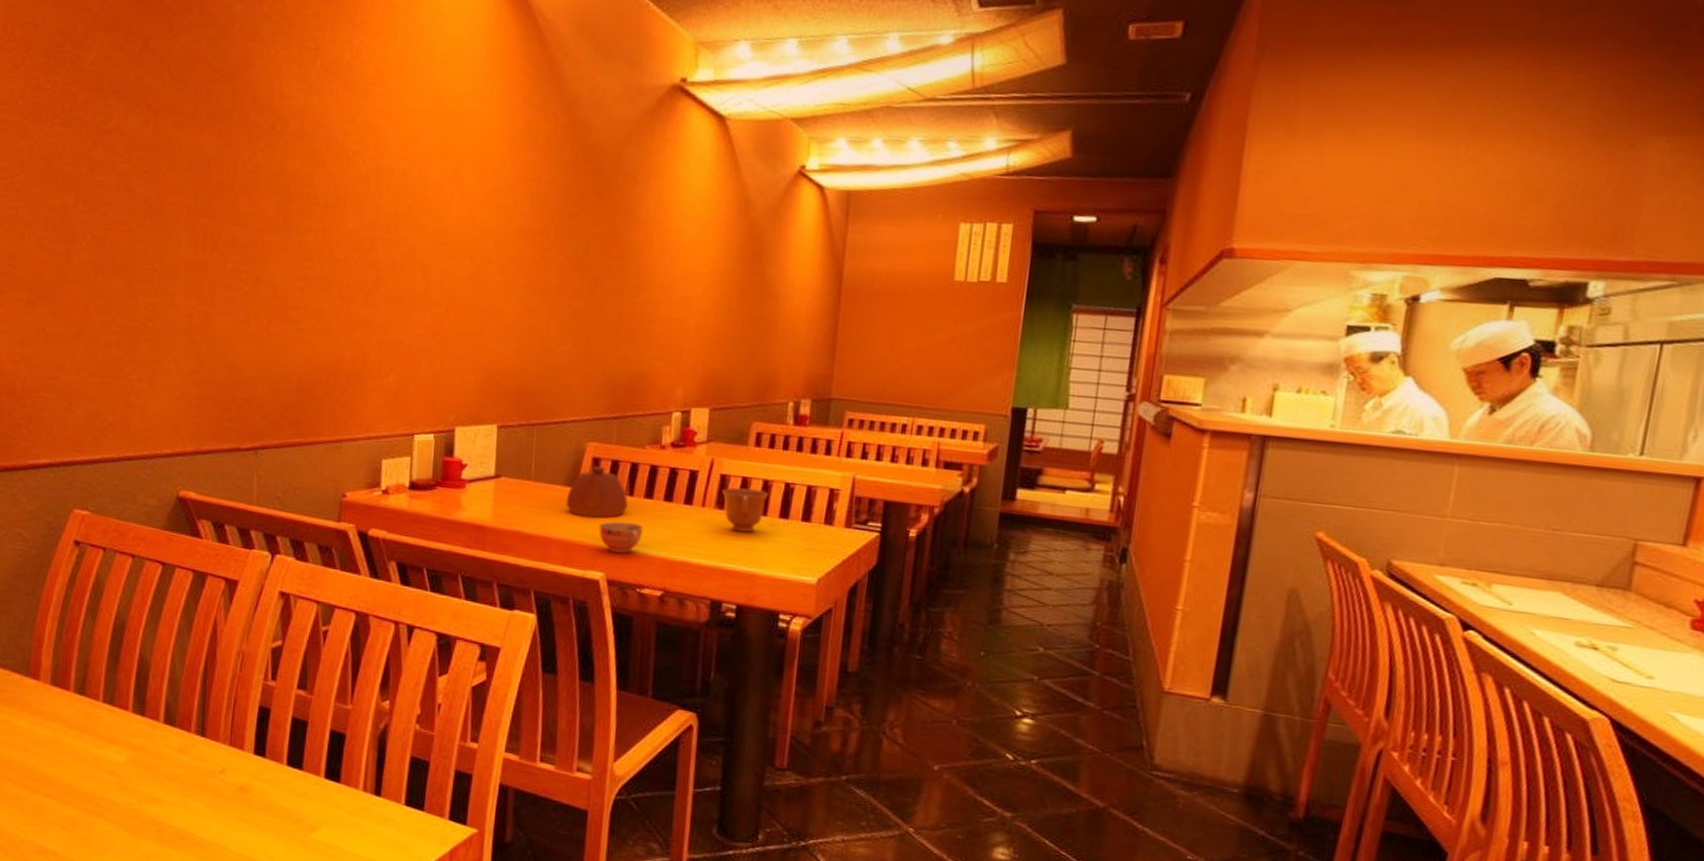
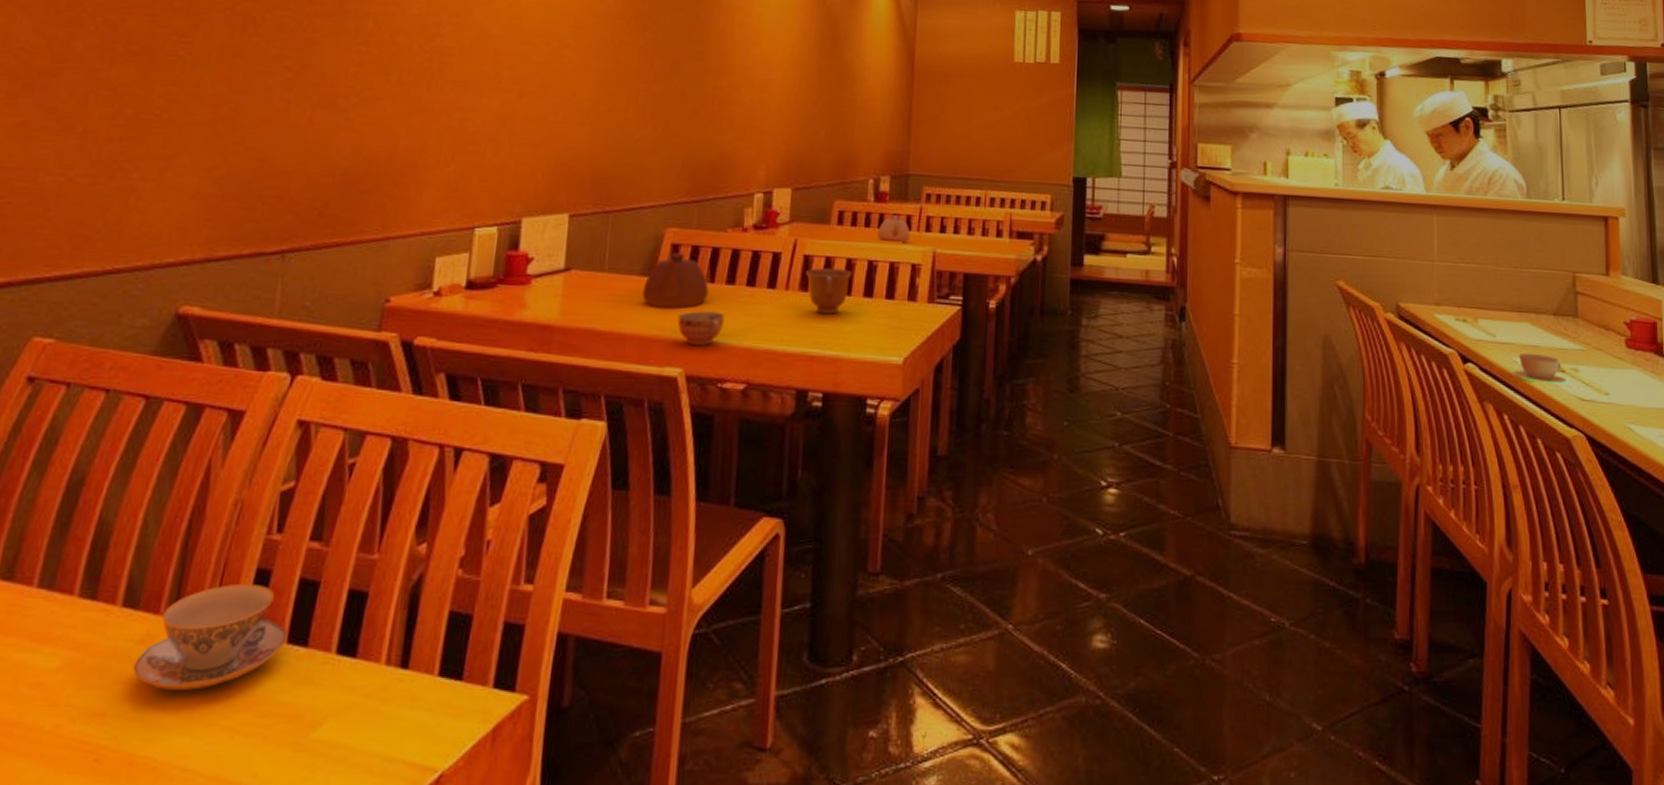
teacup: none [177,716,287,791] -> present [132,583,288,690]
teapot: none [795,439,830,468] -> present [877,215,910,243]
teacup: none [1527,624,1598,661] -> present [1513,352,1567,384]

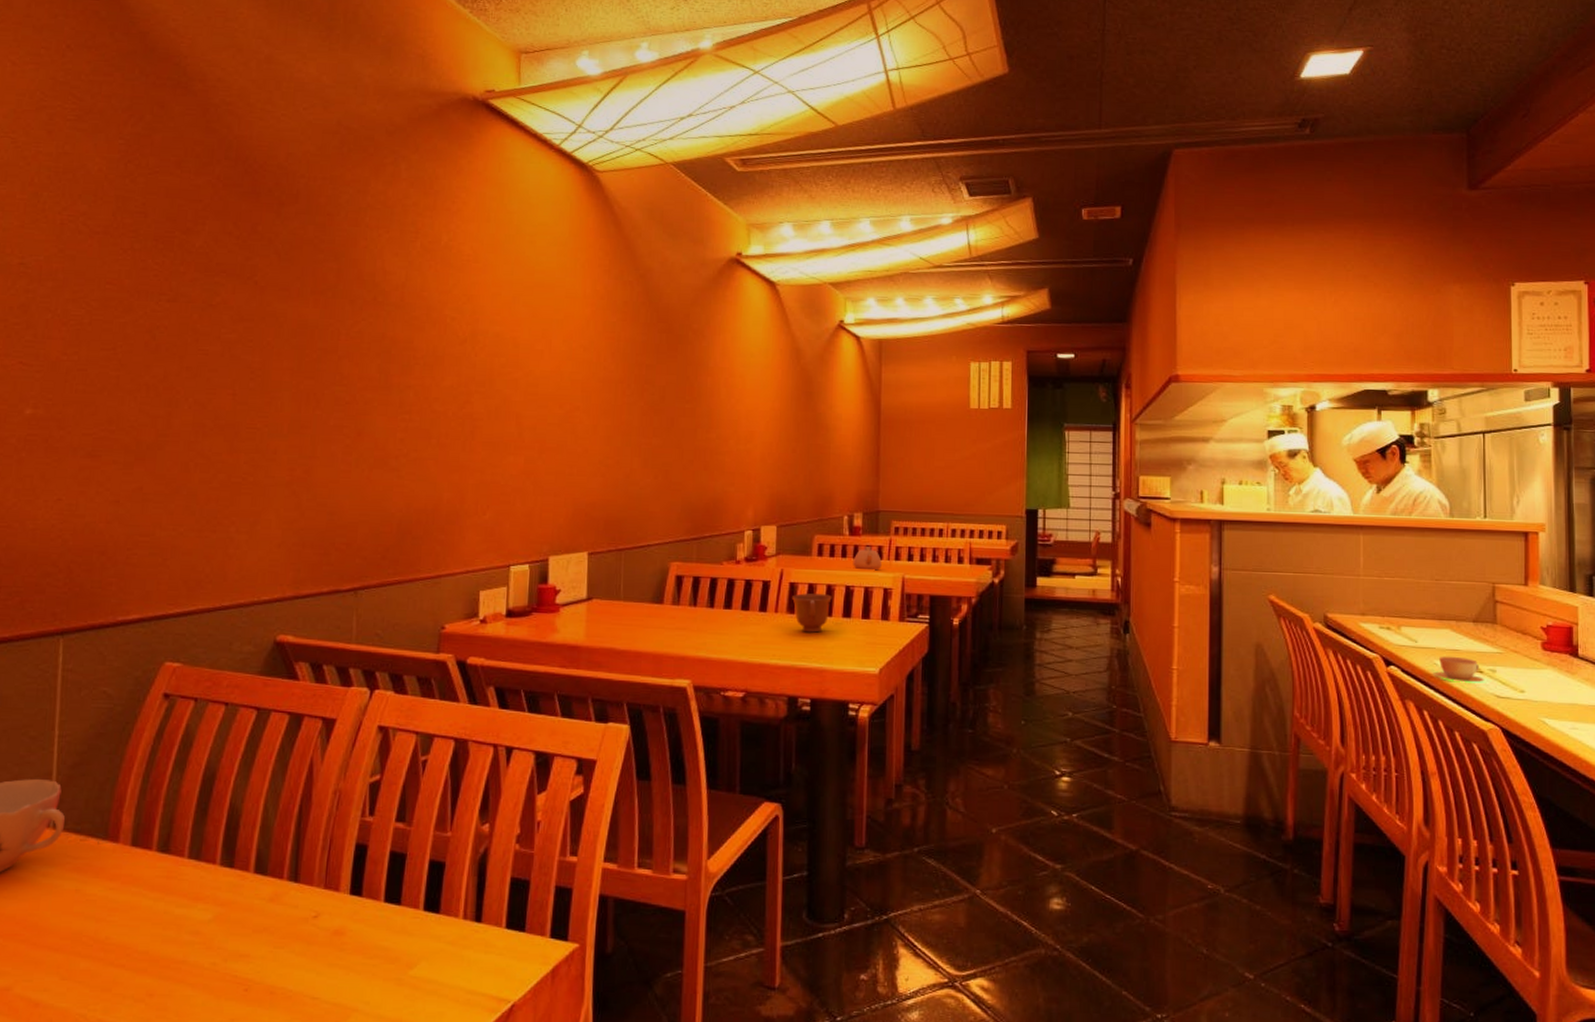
teacup: present [132,583,288,690] -> none [267,855,384,937]
teapot: present [642,252,709,310] -> none [653,583,709,631]
teacup: present [677,311,725,345] -> none [684,631,724,660]

